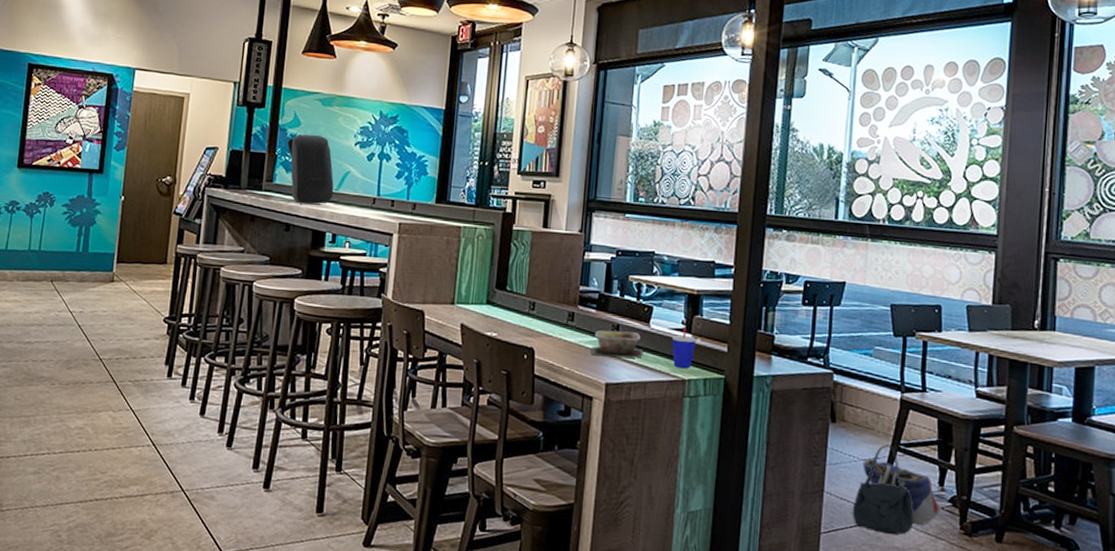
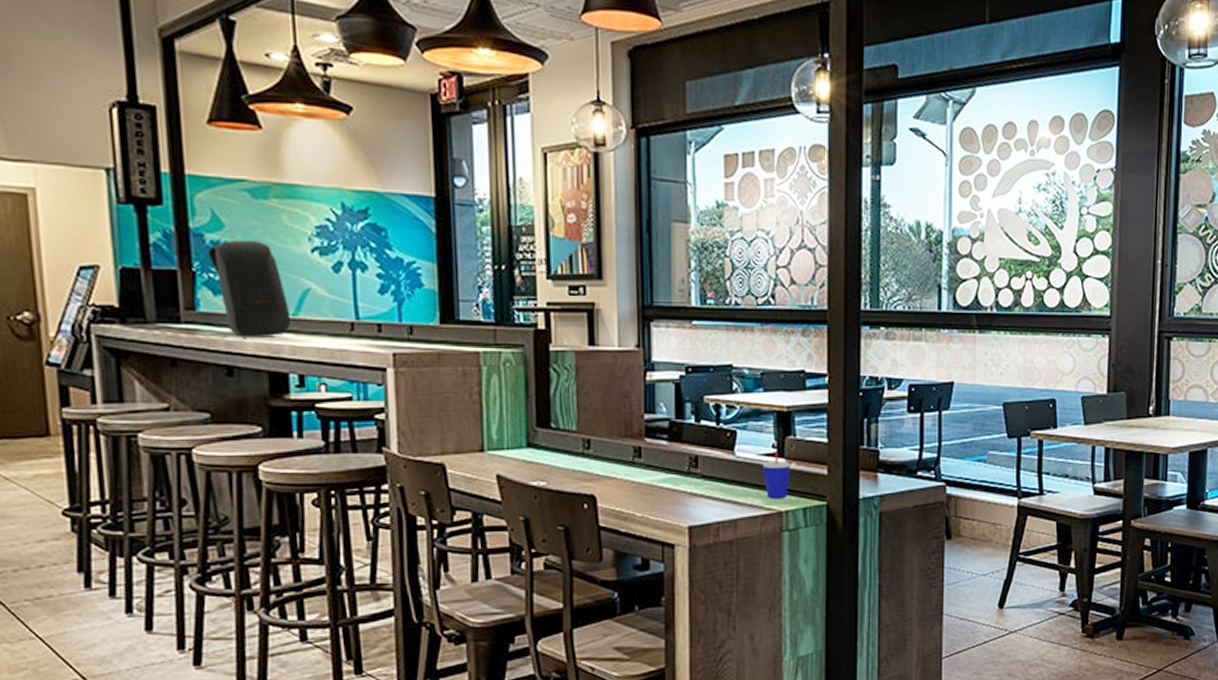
takeout container: present [590,330,644,358] -> none [666,463,731,496]
handbag: present [852,444,914,535] -> none [973,555,1037,648]
tote bag: present [863,458,942,526] -> none [982,573,1064,635]

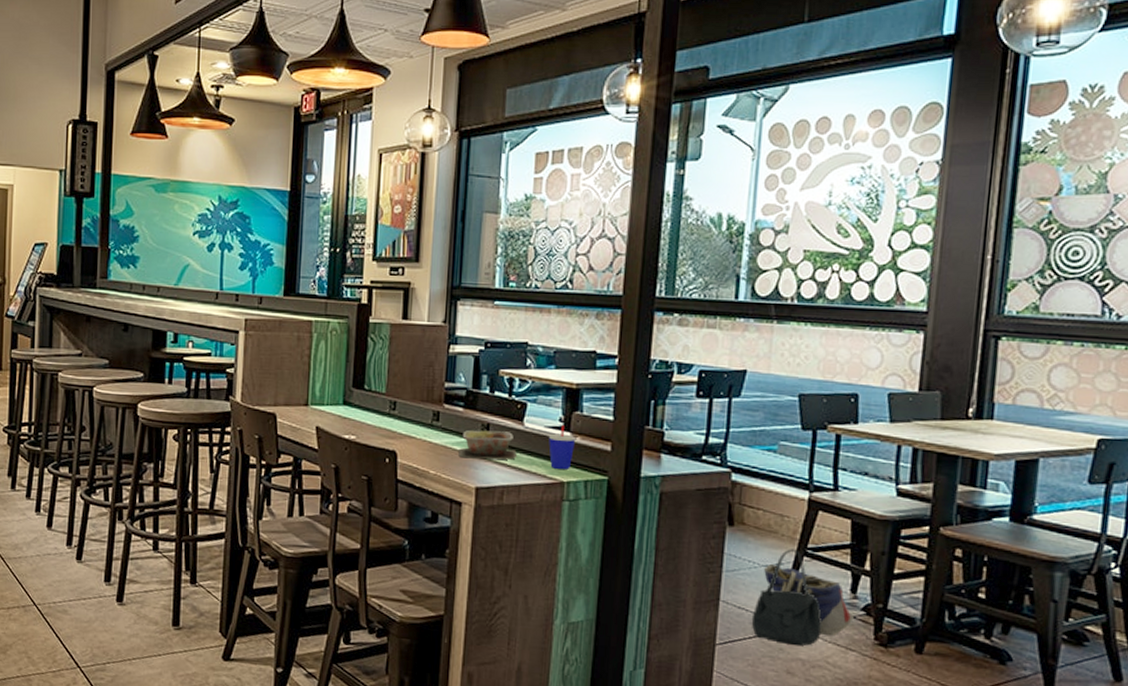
backpack: present [207,239,291,338] -> none [120,224,173,302]
takeout container: none [666,463,731,496] -> present [458,429,518,460]
handbag: none [973,555,1037,648] -> present [751,549,822,646]
tote bag: none [982,573,1064,635] -> present [764,564,854,636]

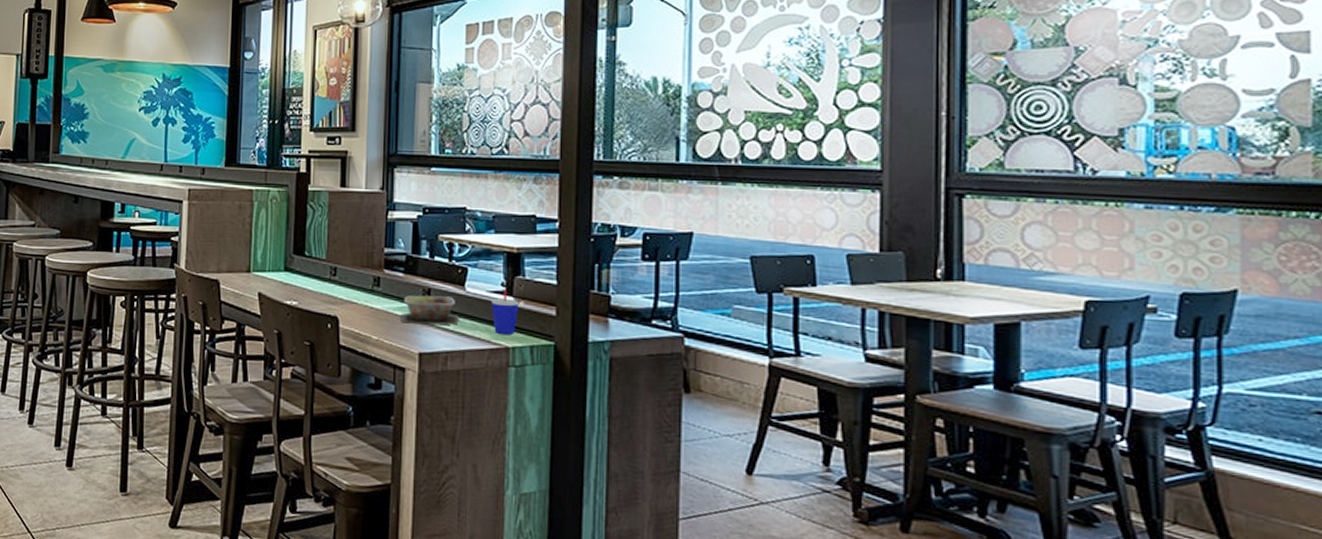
handbag: present [751,549,822,646] -> none [716,417,794,522]
tote bag: present [764,564,854,636] -> none [726,434,829,512]

